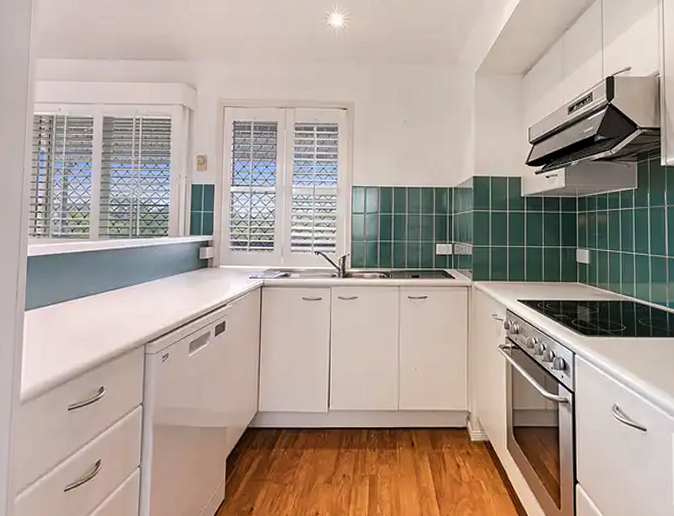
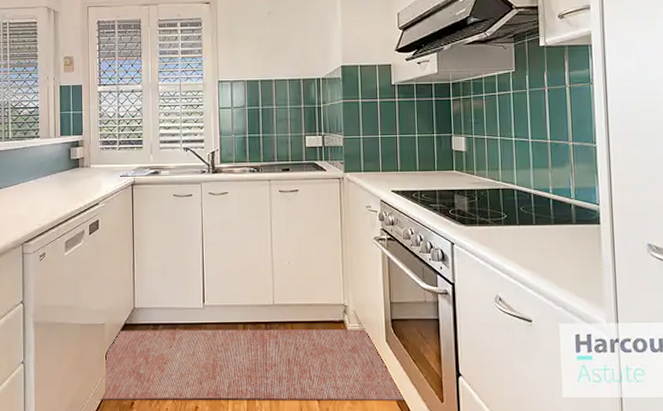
rug: none [218,434,523,507] -> present [99,329,404,401]

